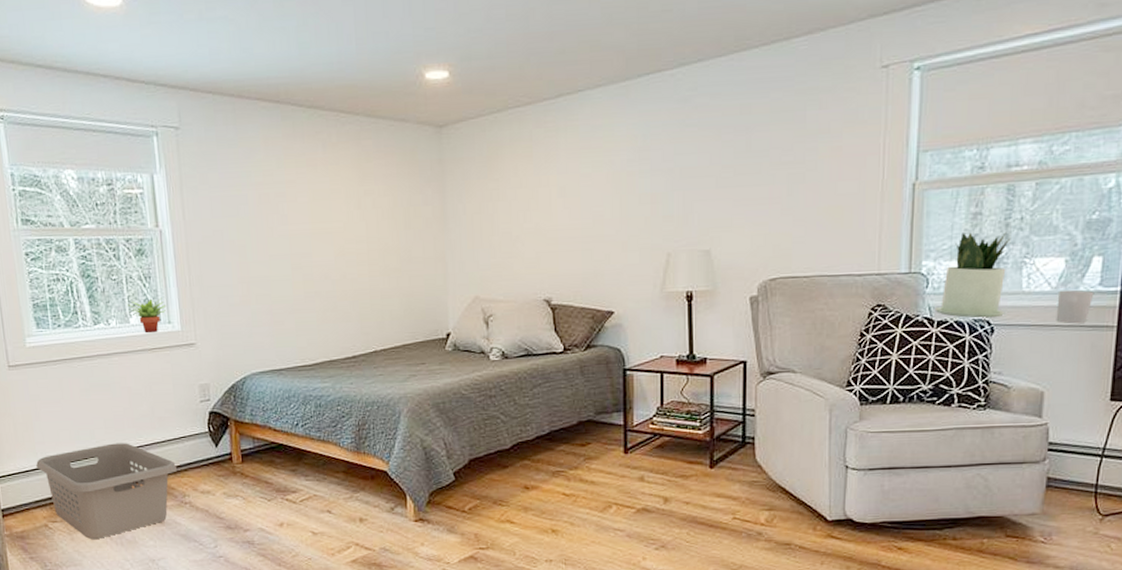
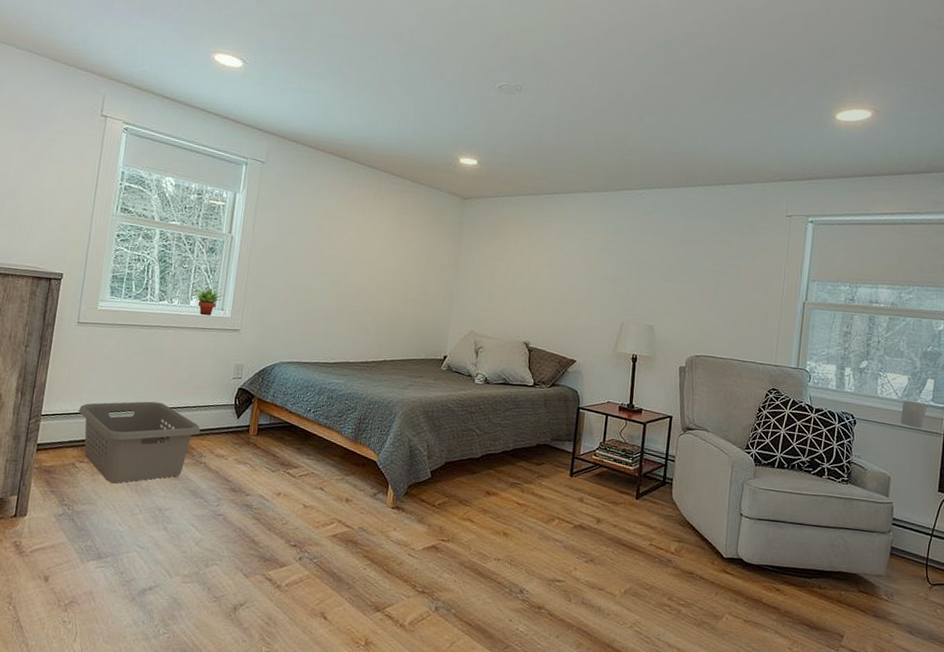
planter: present [934,232,1011,319] -> none [814,345,871,413]

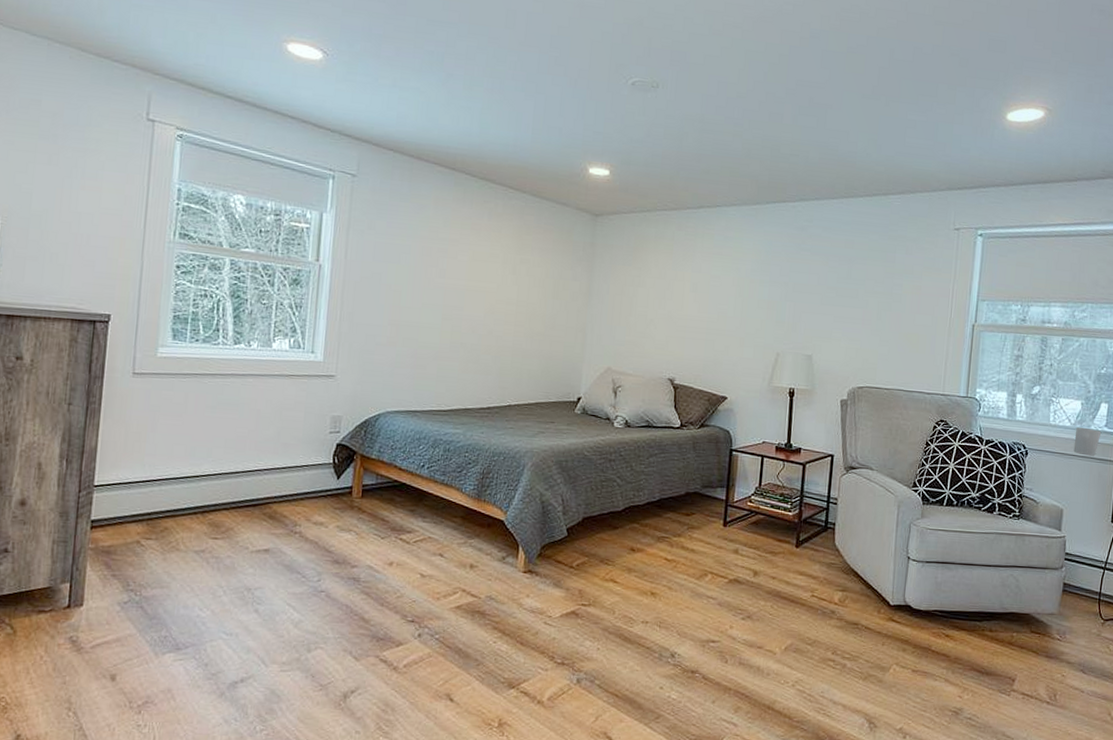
laundry basket: present [79,401,201,484] -> none [141,464,294,562]
succulent plant: present [191,287,223,316] -> none [272,326,313,361]

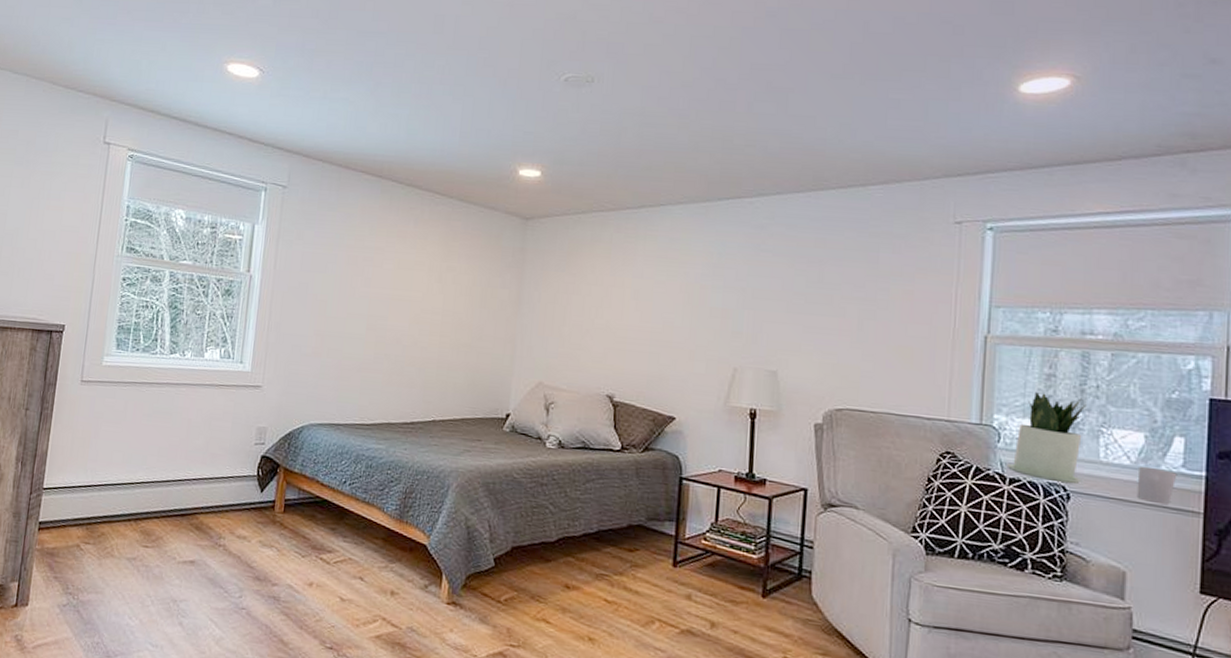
planter: none [984,370,1043,443] -> present [1006,392,1087,485]

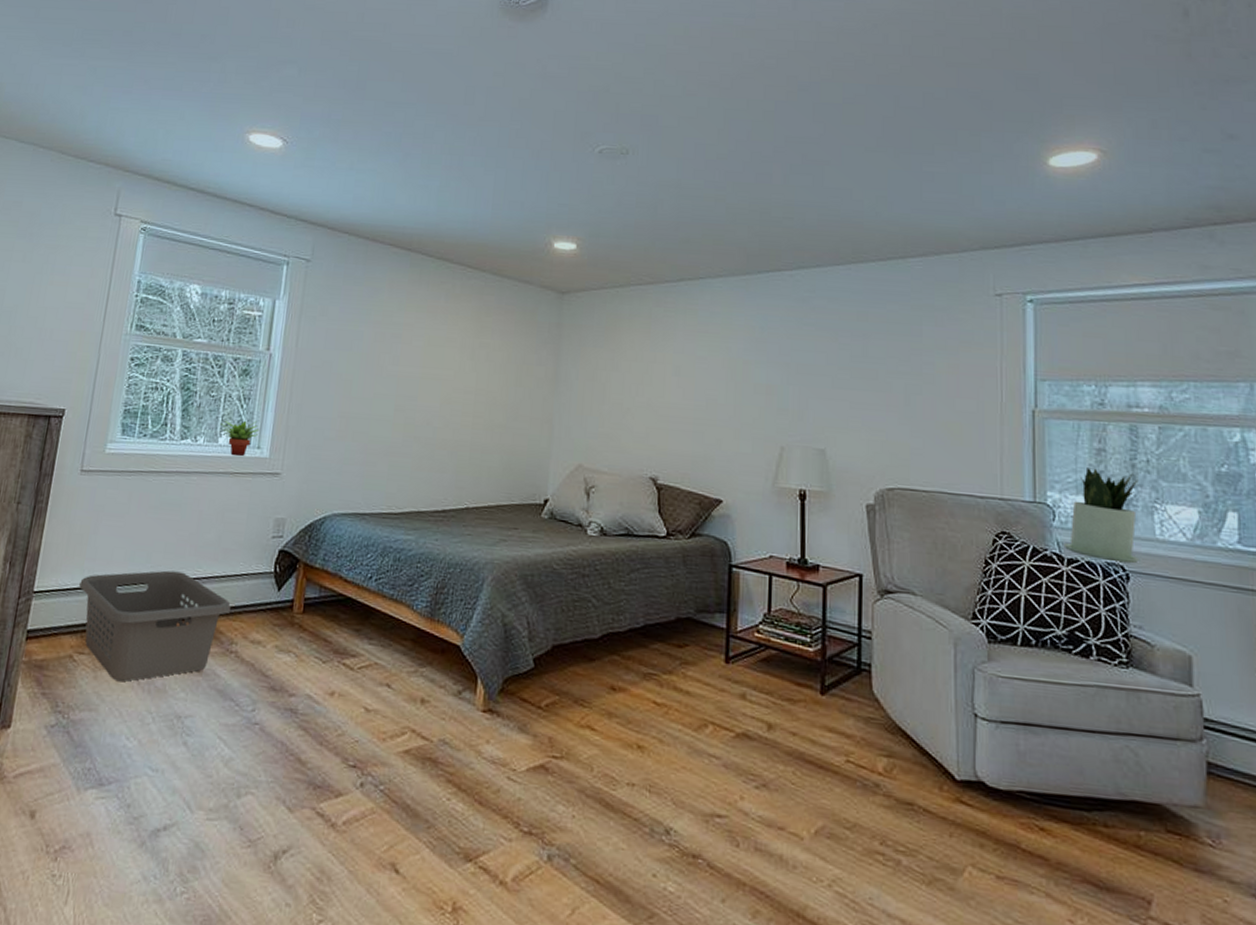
laundry basket: none [83,472,219,569] -> present [79,570,231,682]
succulent plant: none [205,336,242,371] -> present [220,420,260,457]
candle holder: present [1136,466,1178,505] -> none [1195,543,1234,584]

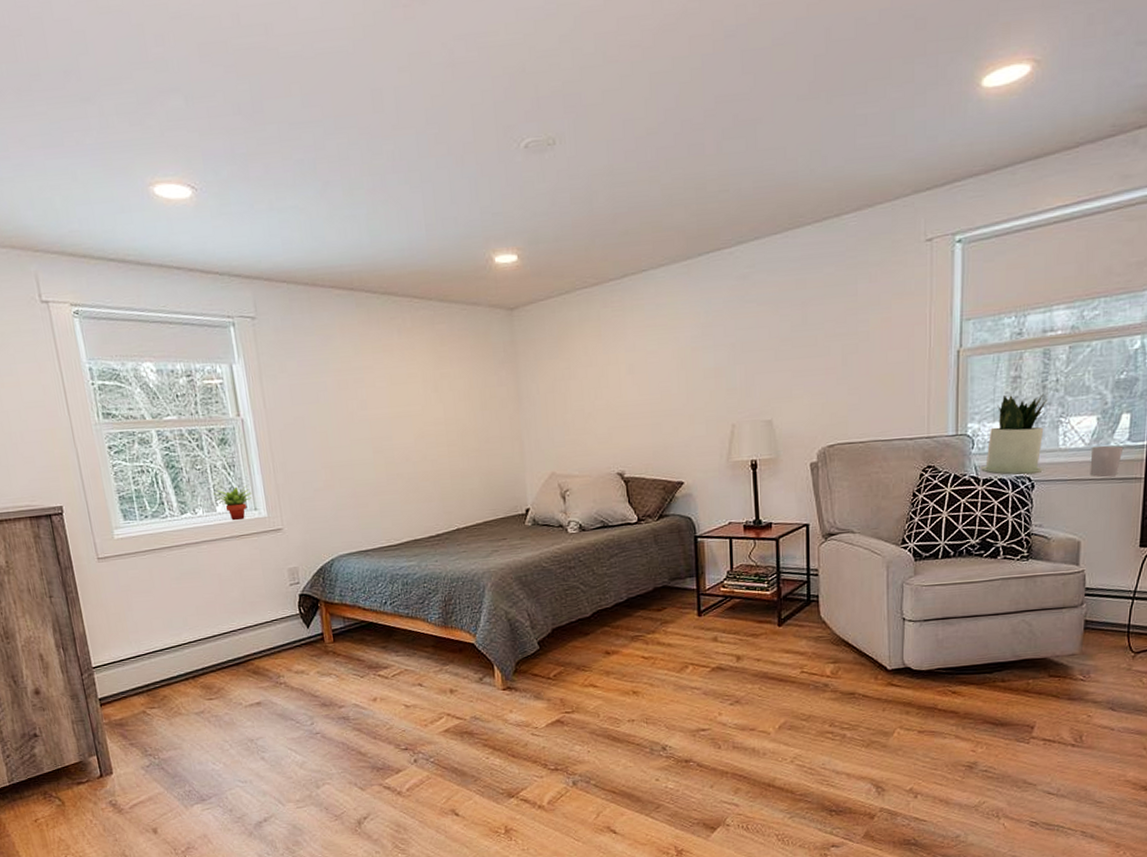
laundry basket: present [79,570,231,682] -> none [131,628,271,724]
candle holder: none [1195,543,1234,584] -> present [1090,445,1124,478]

